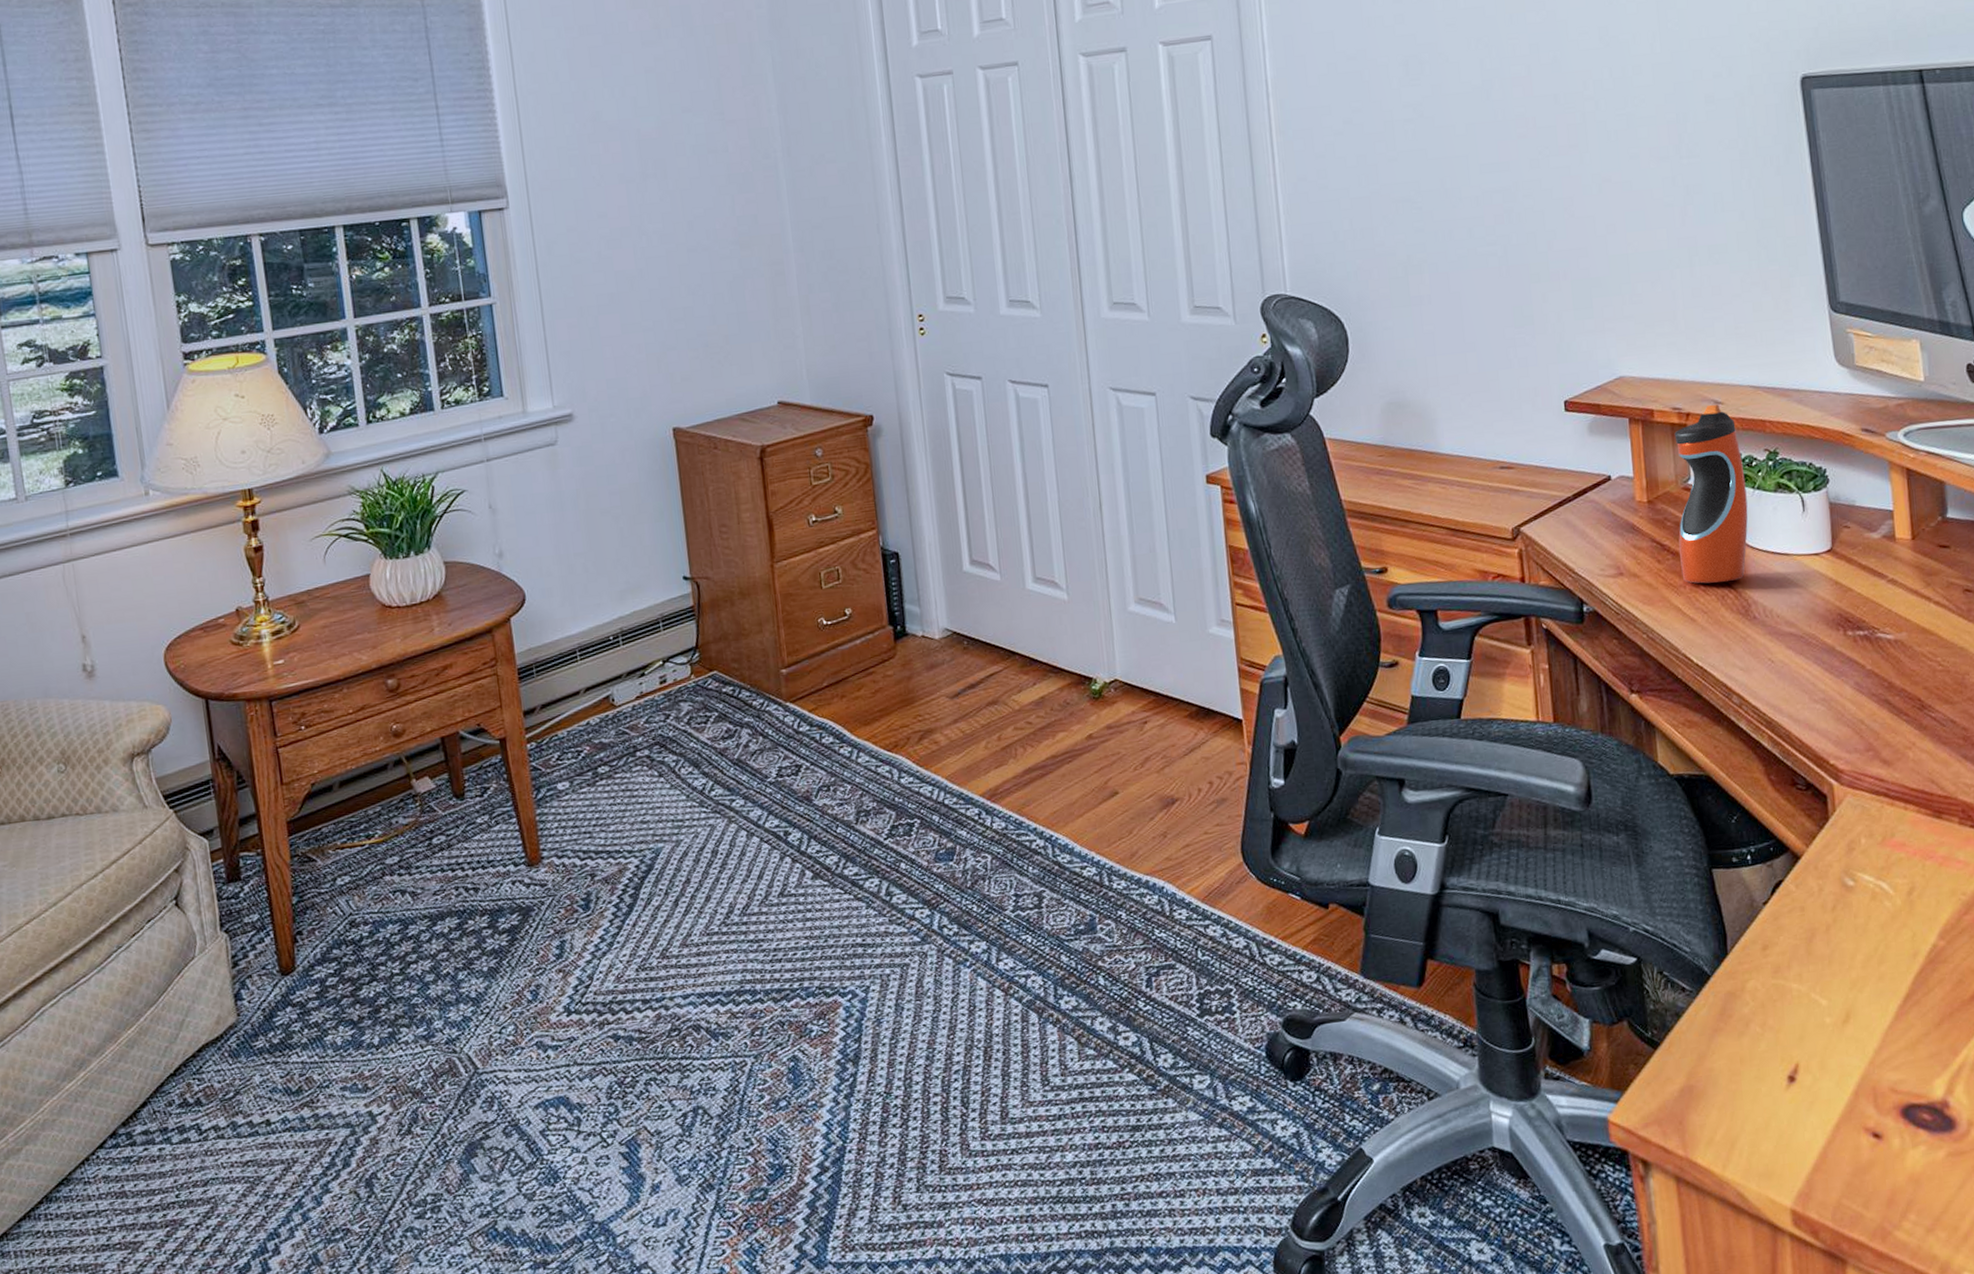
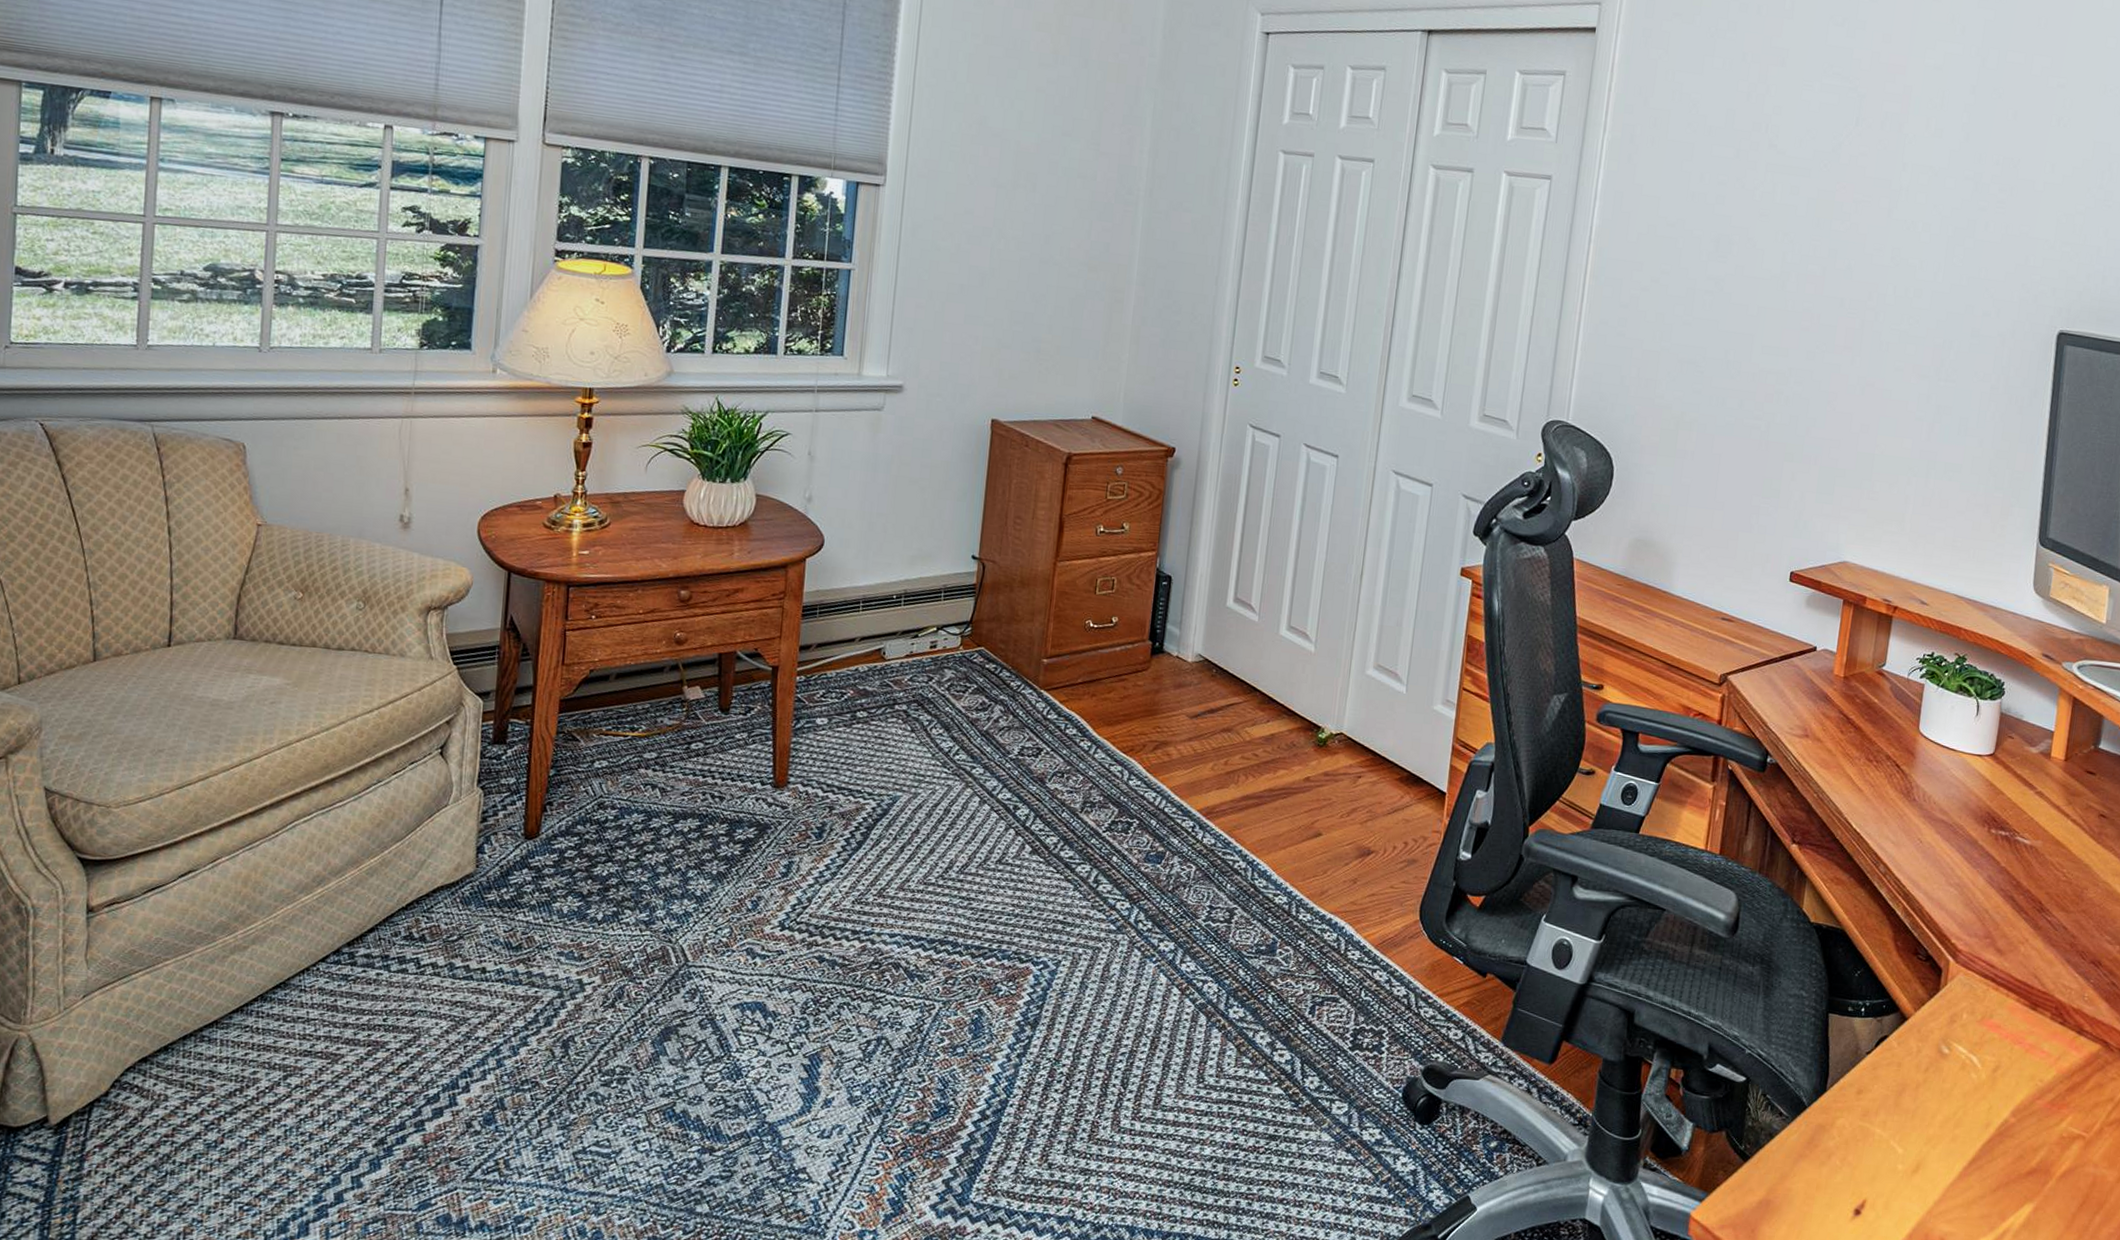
water bottle: present [1674,405,1748,584] -> none [1859,604,1935,763]

